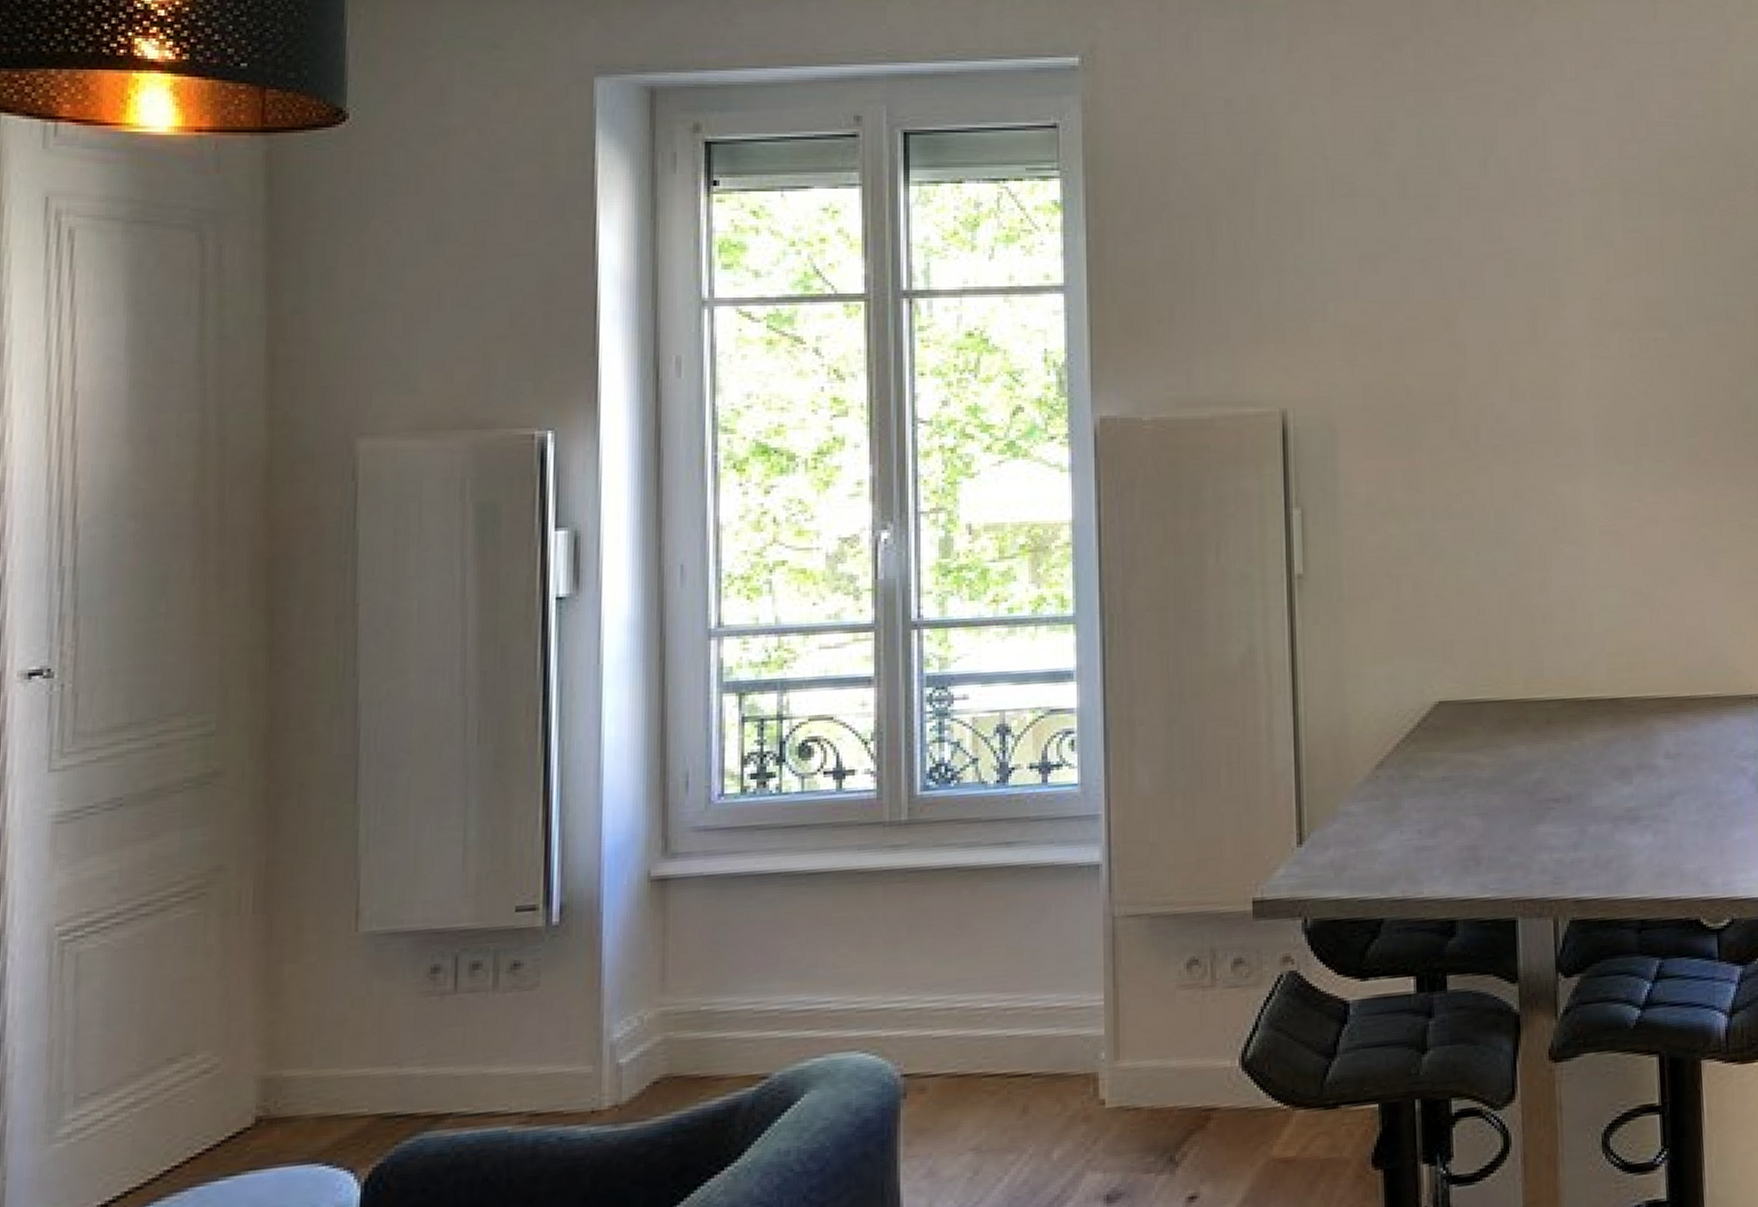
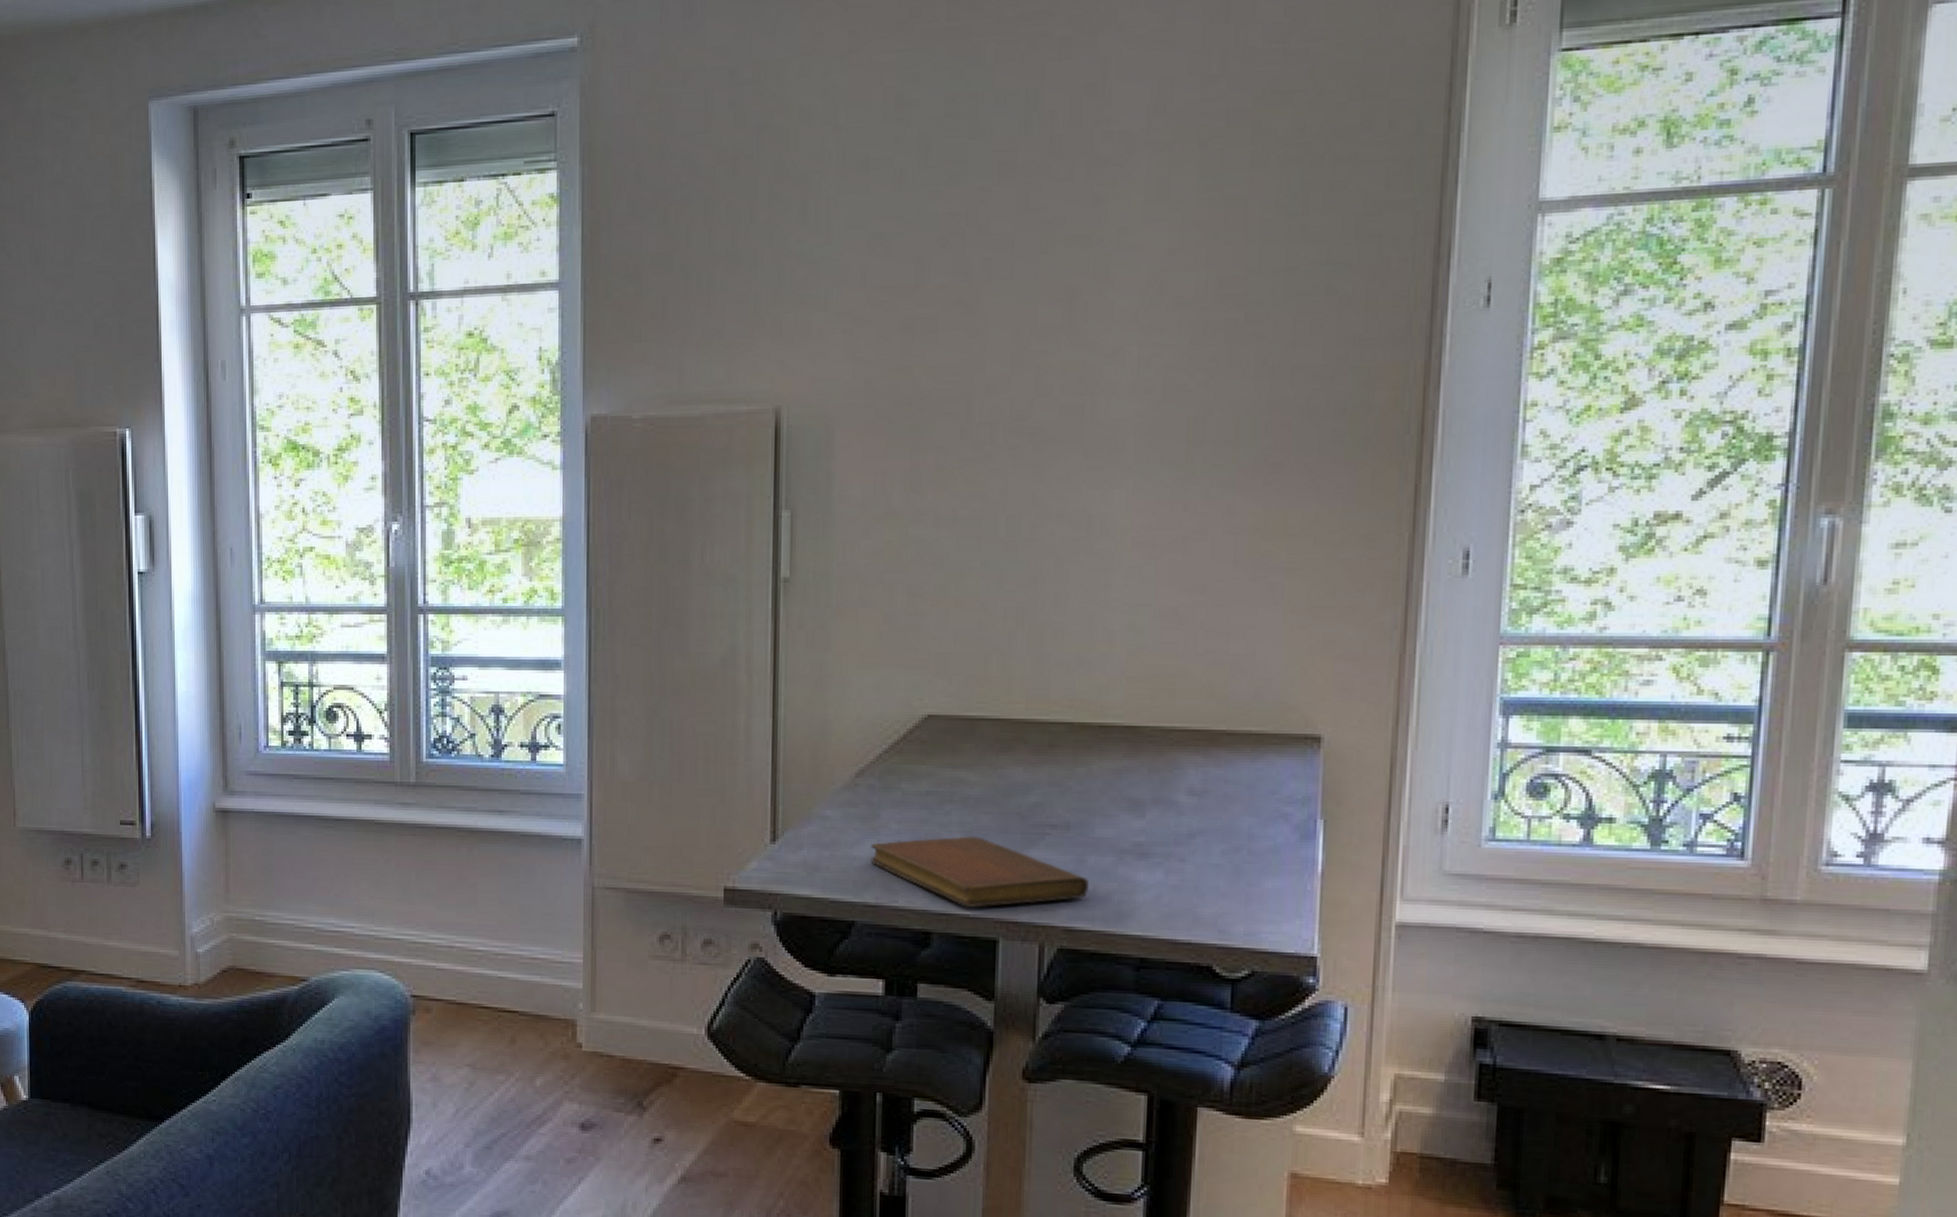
notebook: none [1394,817,1591,891] -> present [871,836,1089,909]

